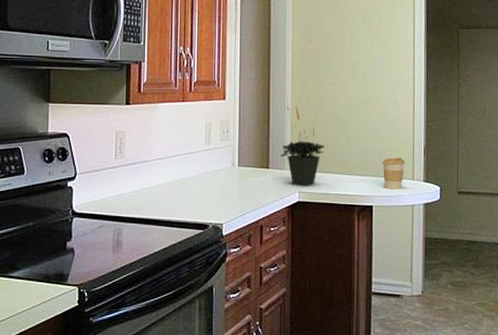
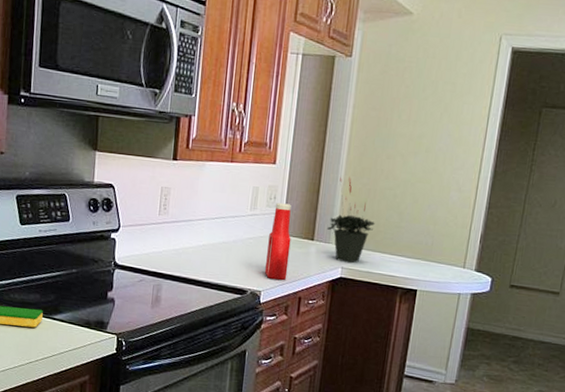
ketchup bottle: none [225,136,247,210] -> present [265,203,291,280]
coffee cup: present [382,157,405,190] -> none [432,242,458,277]

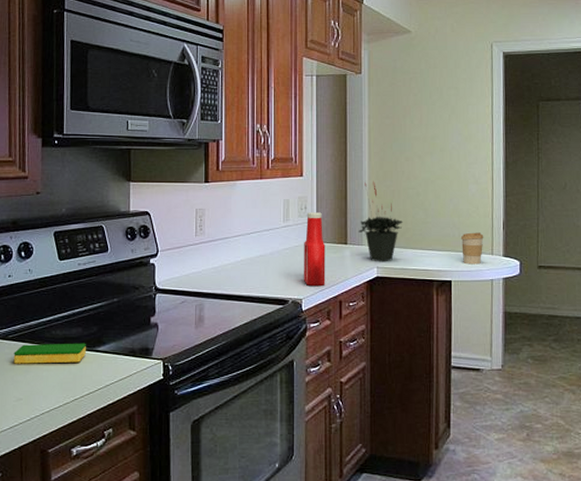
coffee cup: none [432,242,458,277] -> present [460,232,484,265]

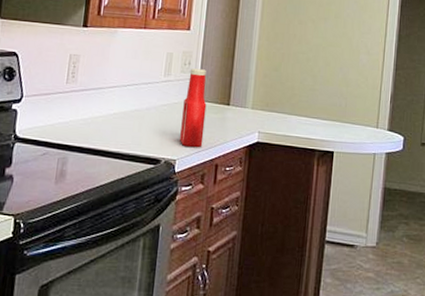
potted plant: present [358,181,403,262] -> none [242,42,290,128]
coffee cup: present [460,232,484,265] -> none [347,103,371,137]

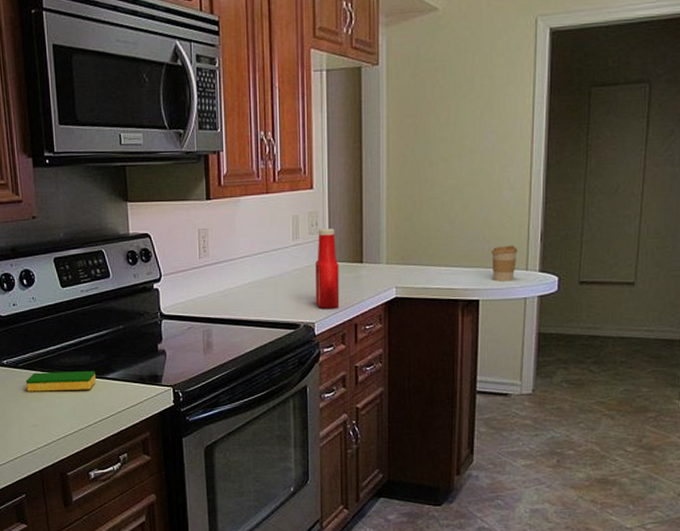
coffee cup: none [347,103,371,137] -> present [490,245,518,282]

